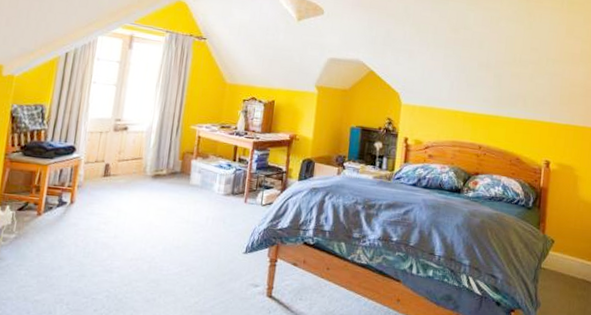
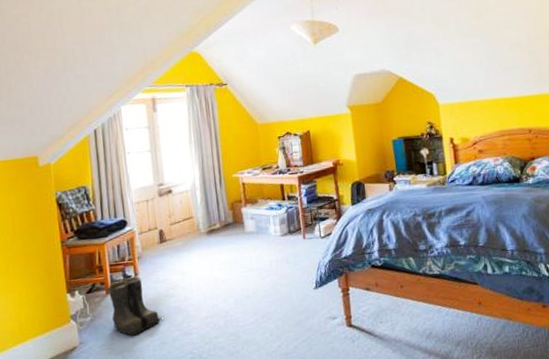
boots: none [36,203,87,262] -> present [106,276,162,336]

